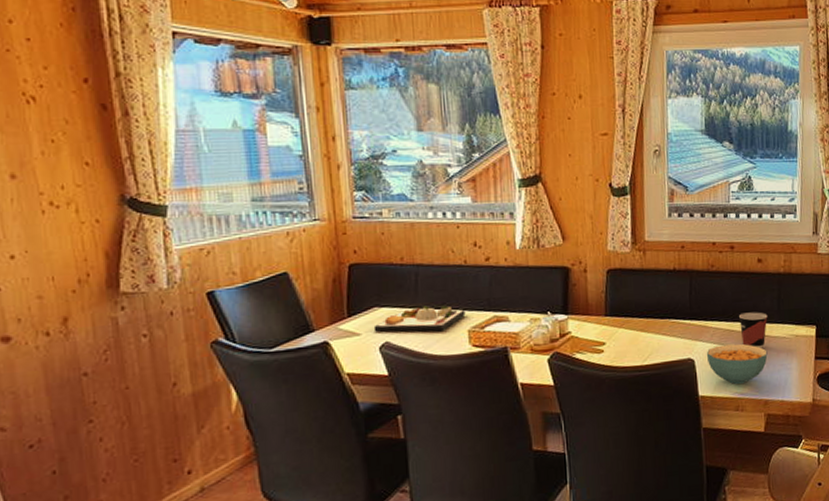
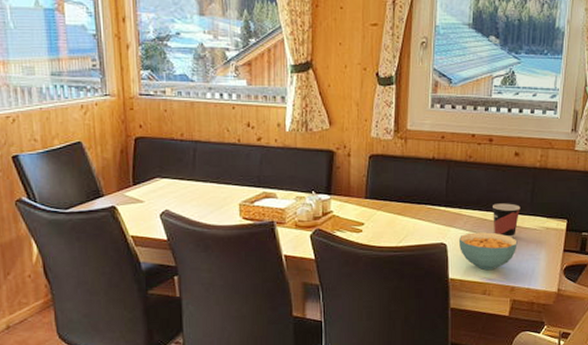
dinner plate: present [373,306,466,332] -> none [155,179,237,204]

